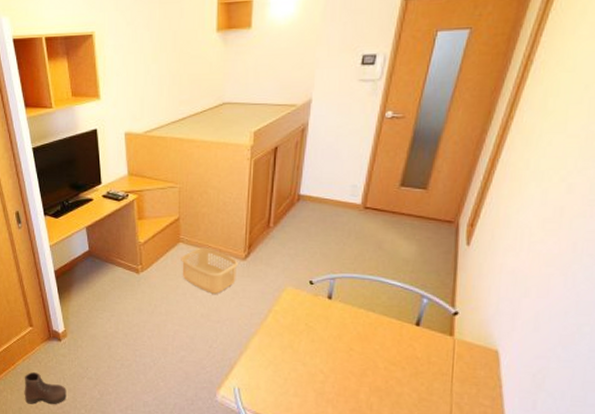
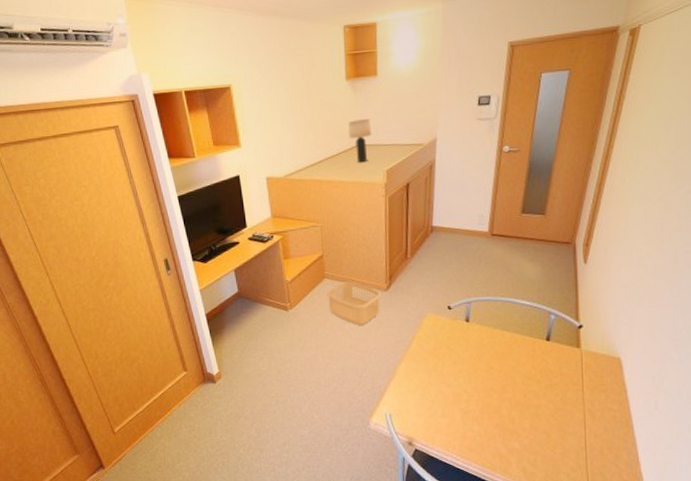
boot: present [24,372,67,405] -> none [181,416,224,449]
table lamp: none [216,75,241,122] -> present [348,119,372,163]

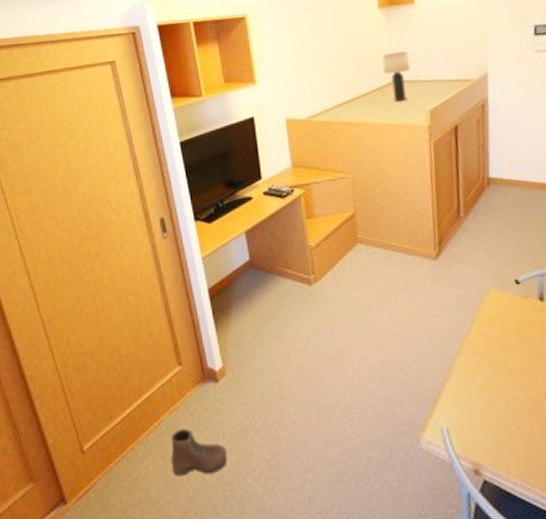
boot: none [181,416,224,449] -> present [171,429,227,476]
clothes hamper: present [327,281,381,325] -> none [360,247,429,305]

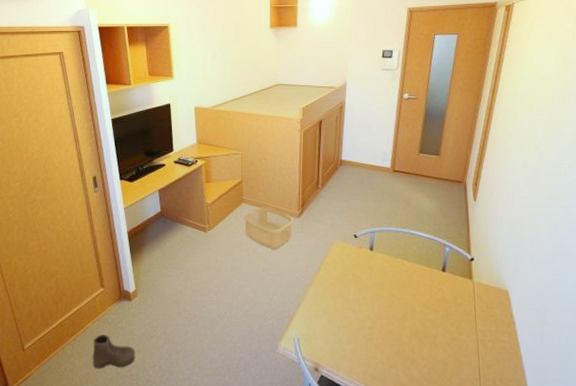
clothes hamper: none [360,247,429,305] -> present [244,207,293,249]
table lamp: present [382,51,411,102] -> none [270,62,291,100]

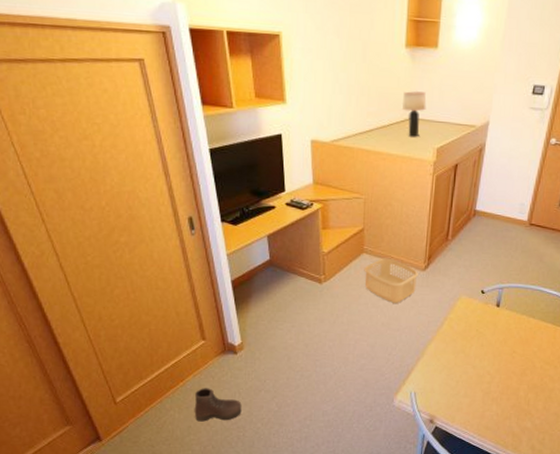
table lamp: none [270,62,291,100] -> present [403,91,427,137]

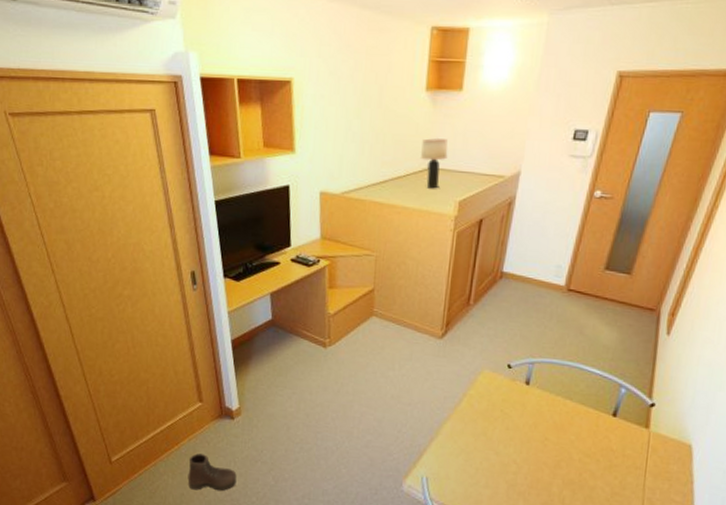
clothes hamper: present [364,258,418,303] -> none [373,322,434,374]

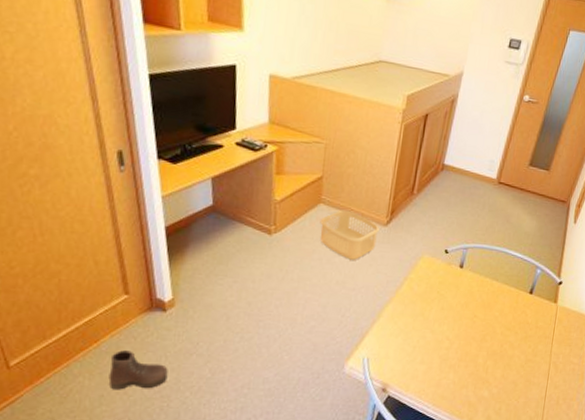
clothes hamper: none [373,322,434,374] -> present [320,210,379,260]
table lamp: present [421,138,448,189] -> none [373,31,399,81]

